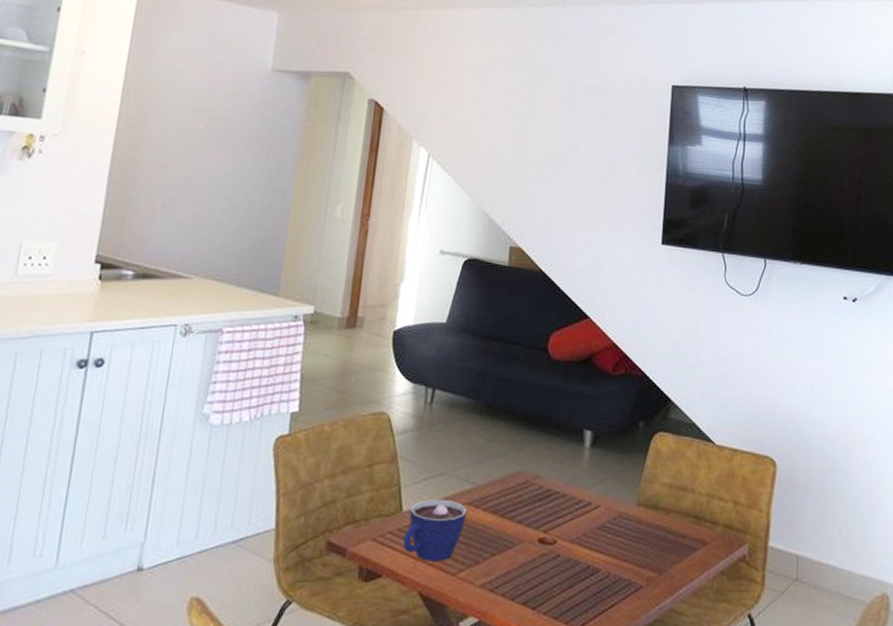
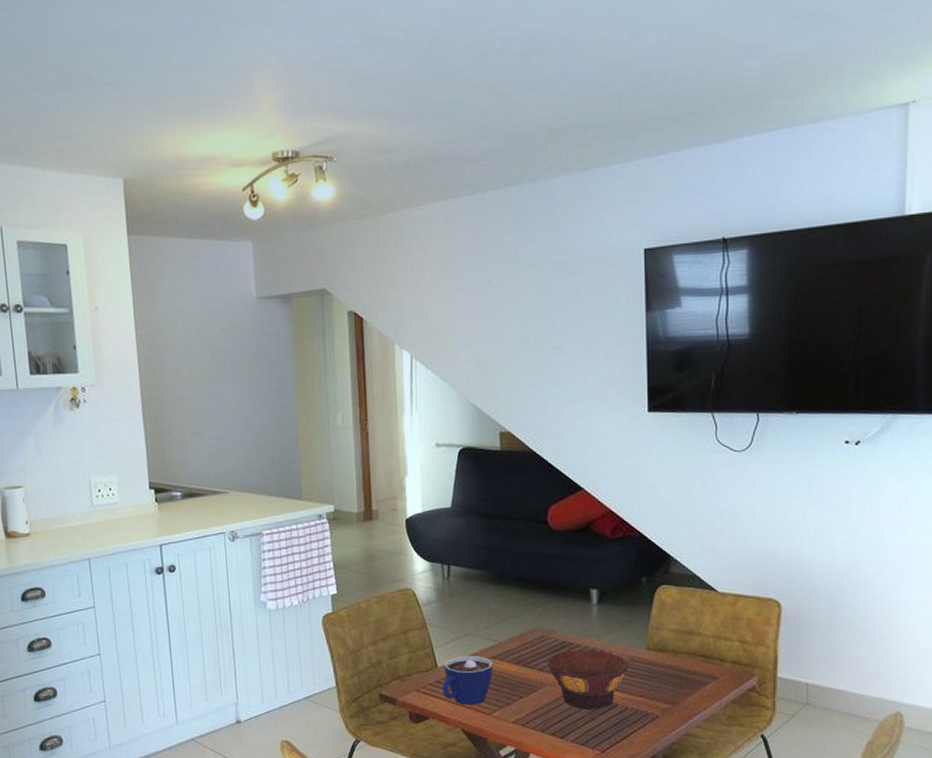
bowl: none [528,500,617,576] -> present [547,649,629,711]

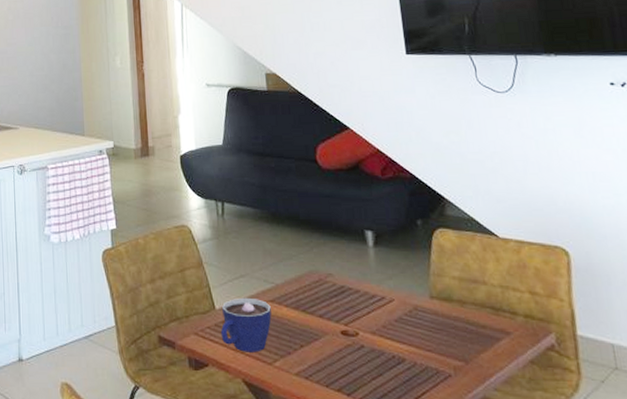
bowl: present [547,649,629,711] -> none [327,296,413,365]

